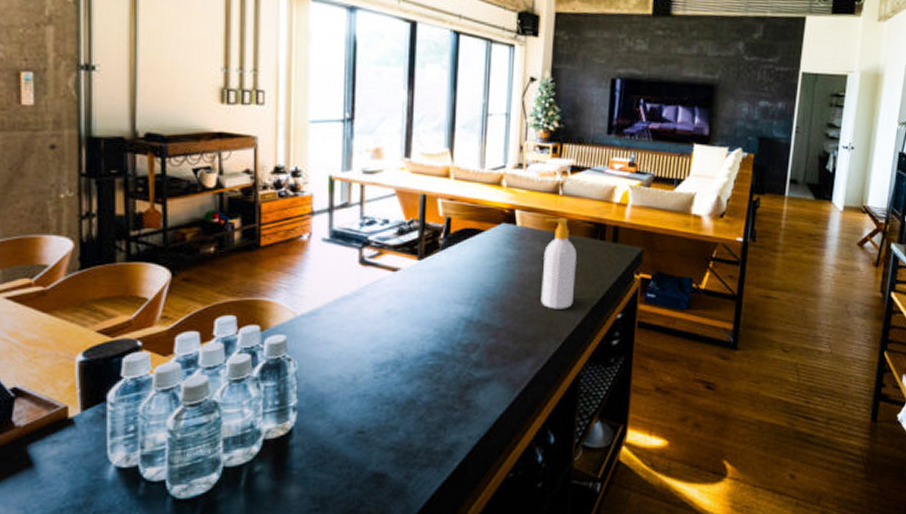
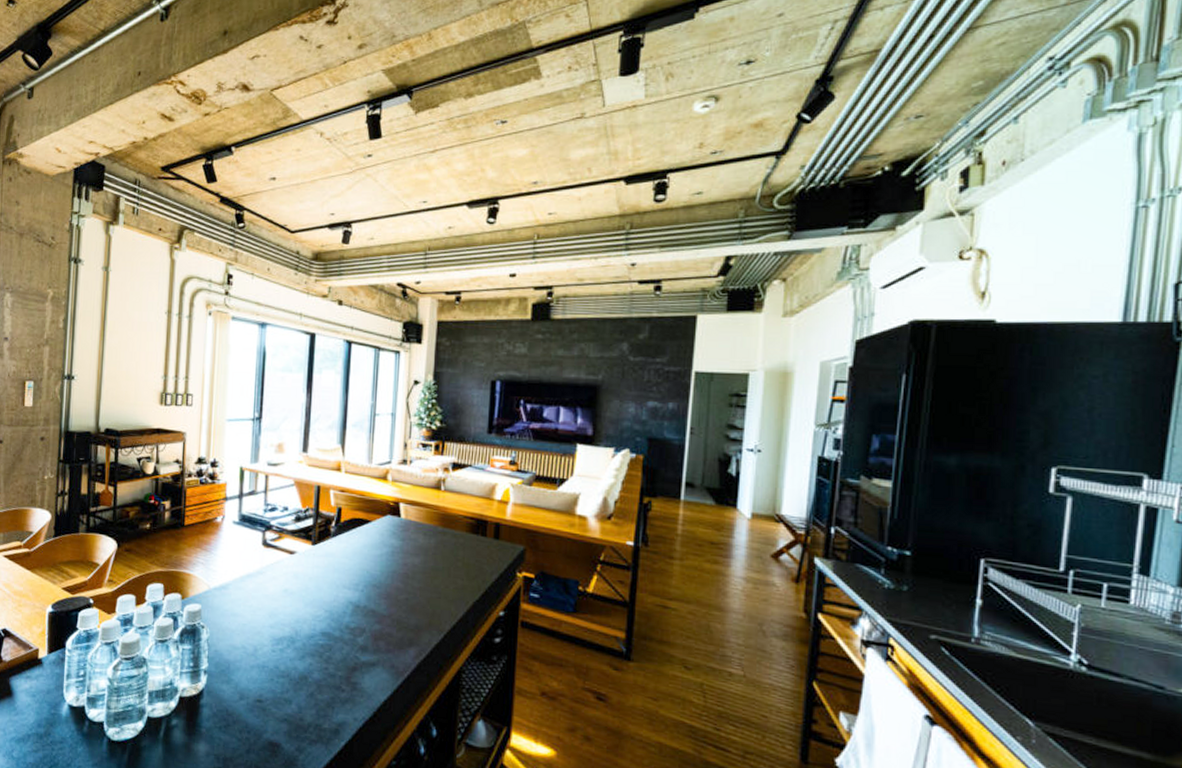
soap bottle: present [541,217,577,309] -> none [423,512,458,602]

